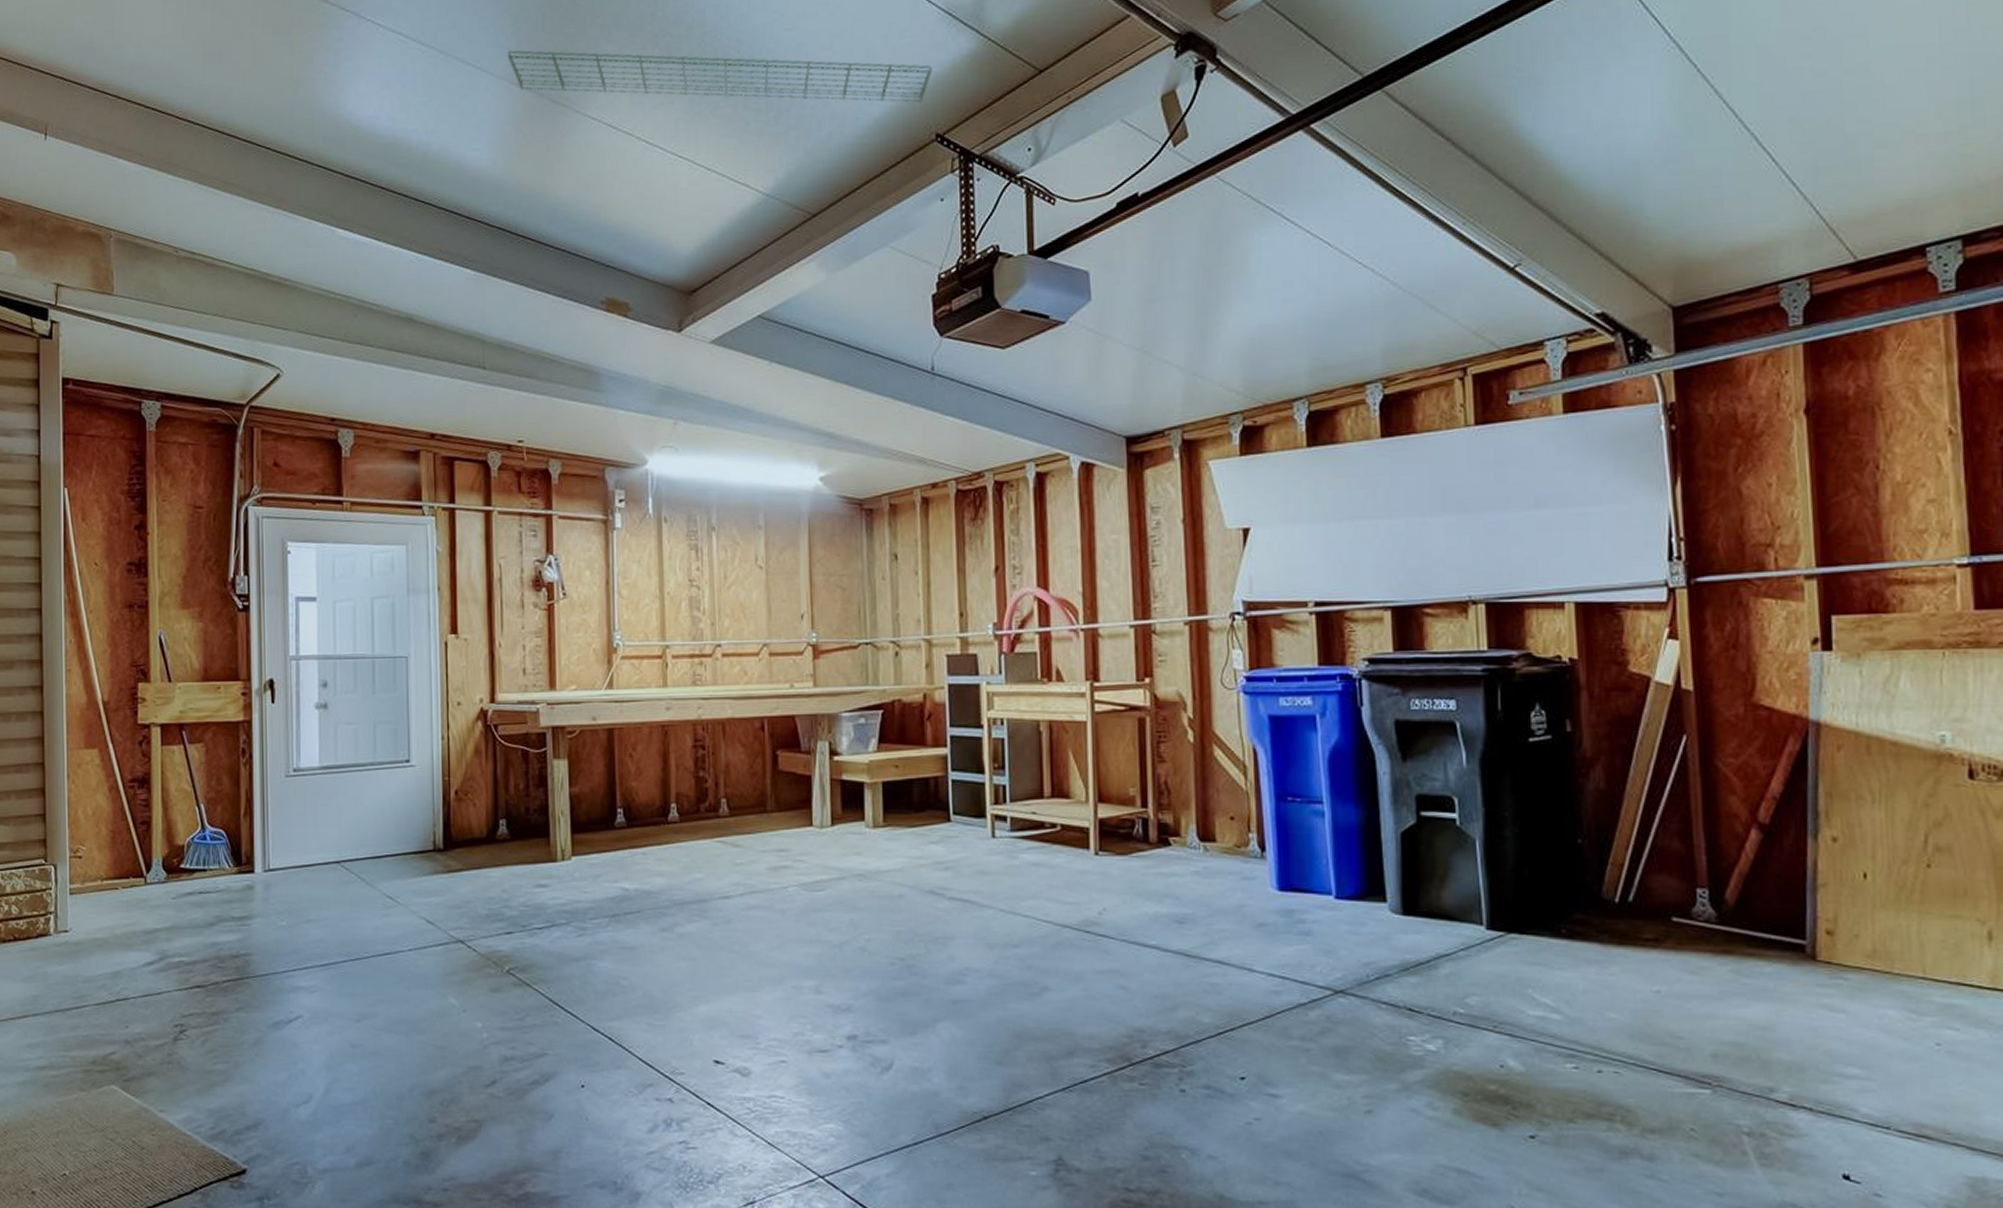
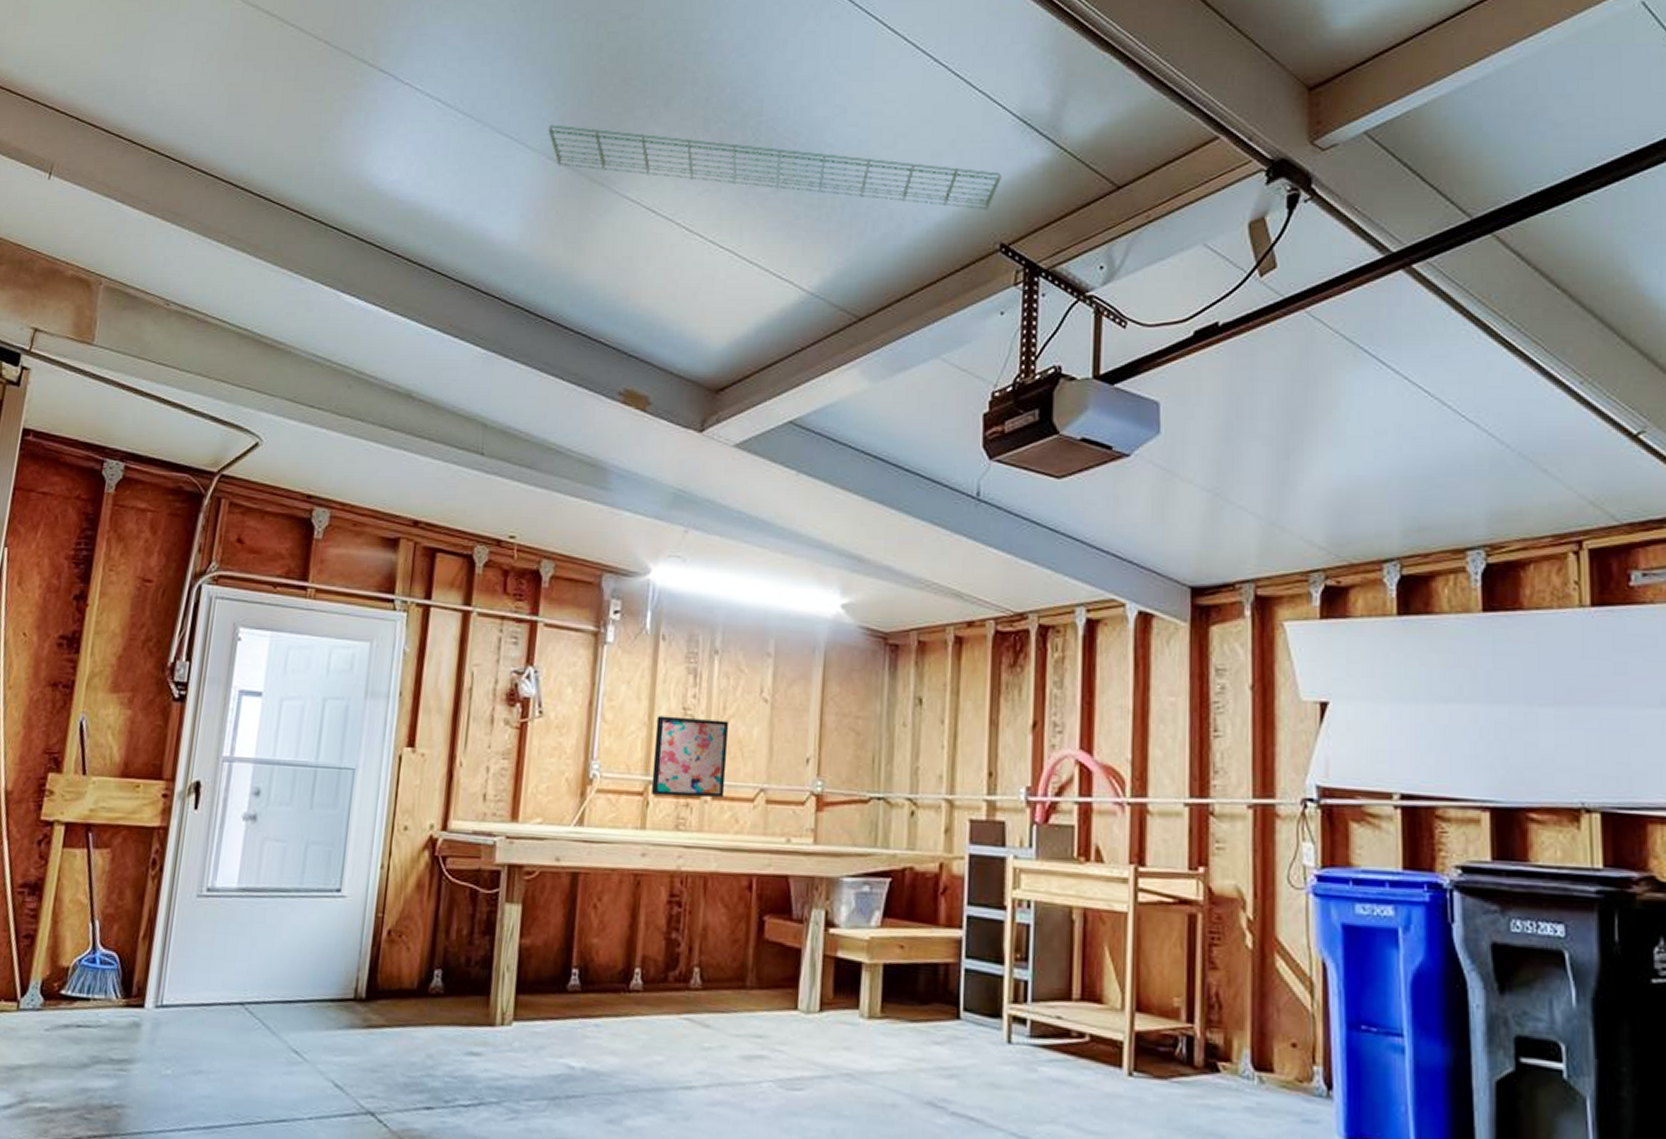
wall art: none [667,587,733,657] -> present [650,715,730,798]

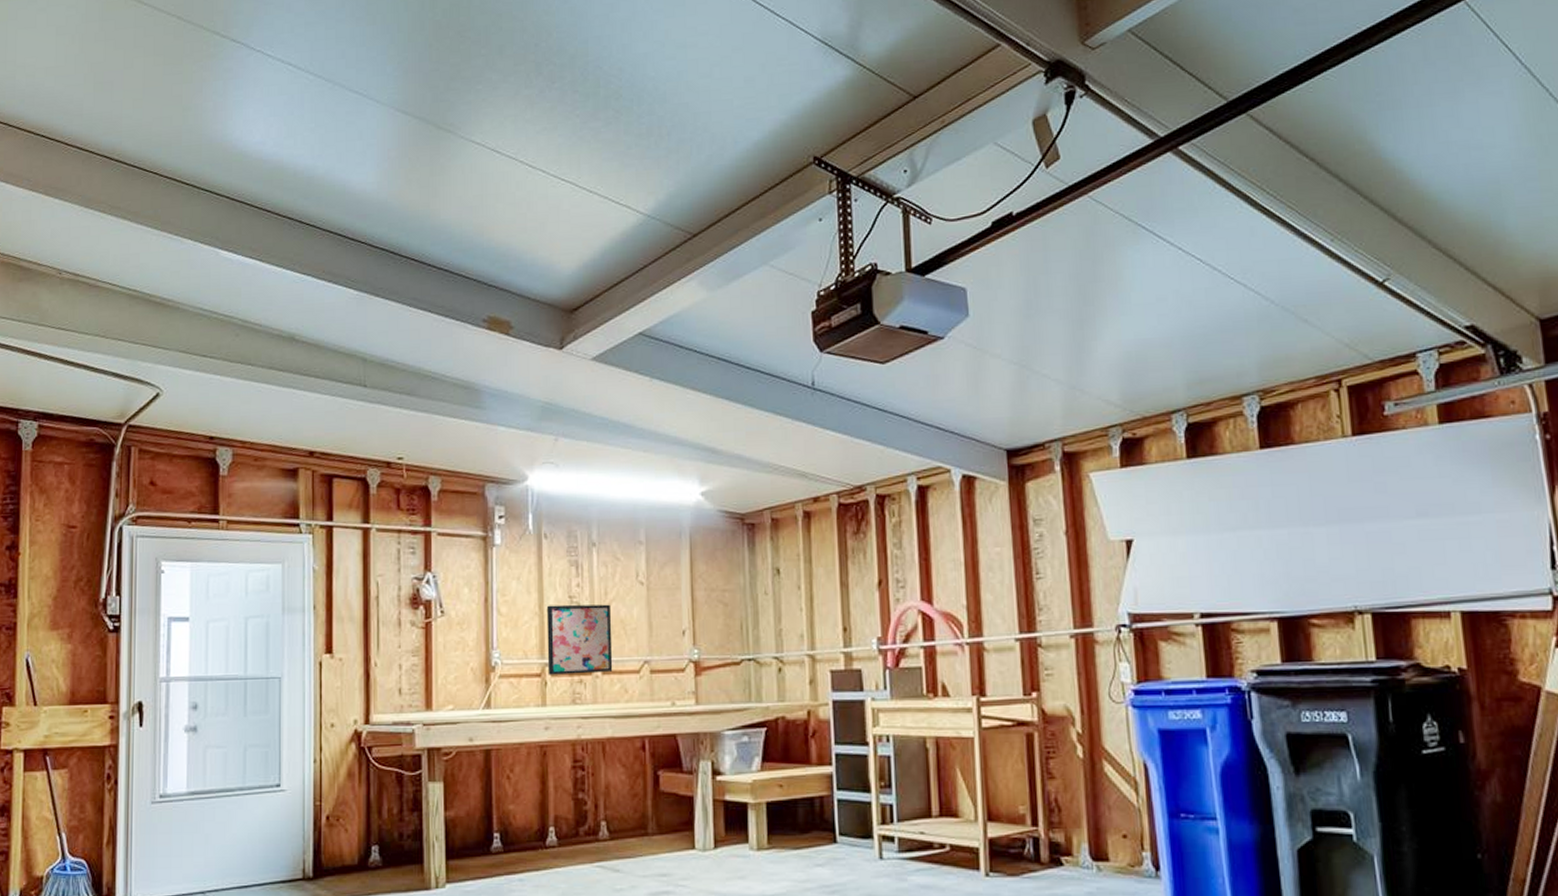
light panel: present [548,124,1002,211] -> none [394,79,809,128]

